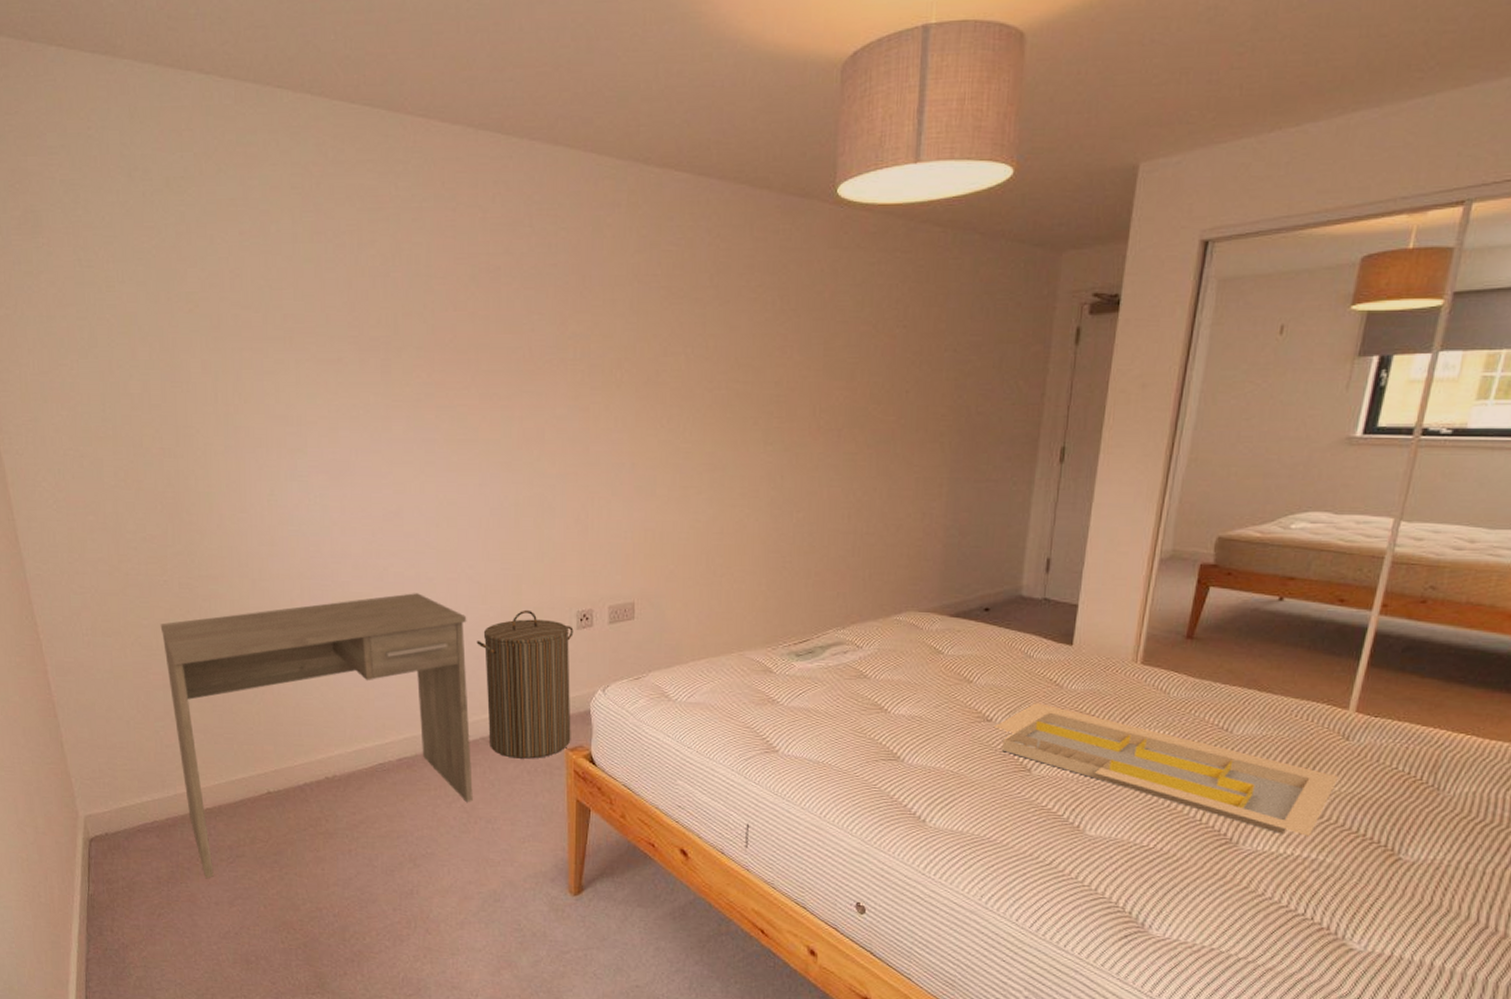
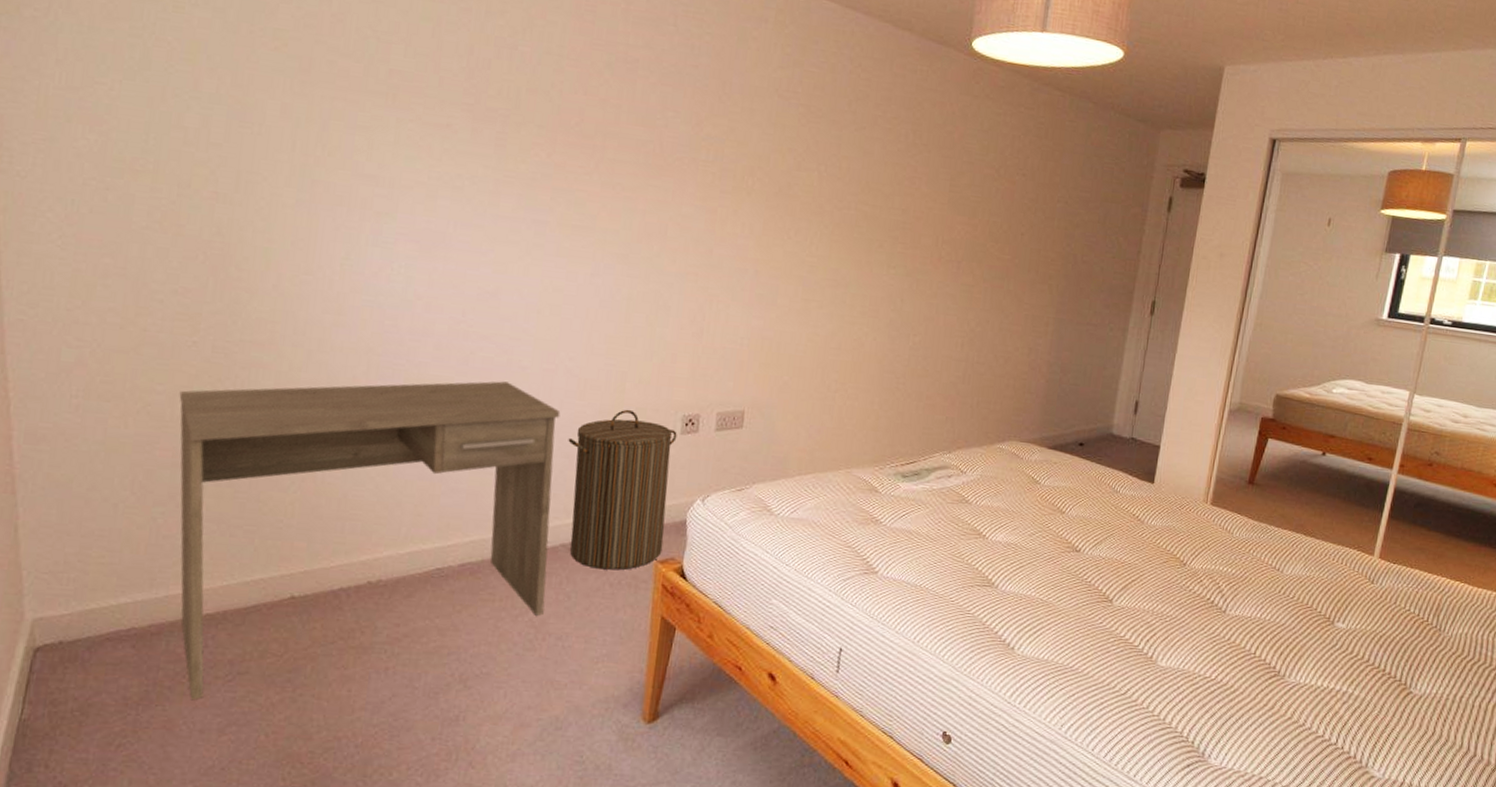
serving tray: present [993,703,1339,836] -> none [1081,536,1366,671]

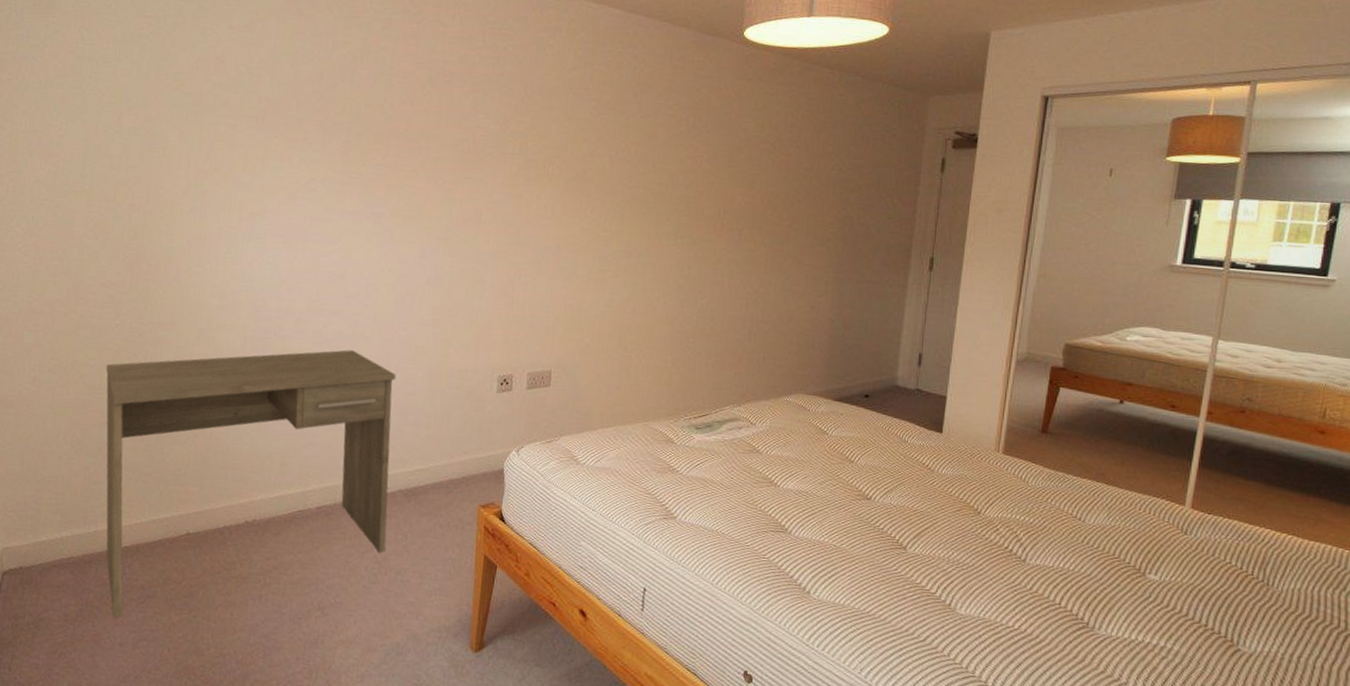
laundry hamper: present [568,409,677,570] -> none [403,371,494,514]

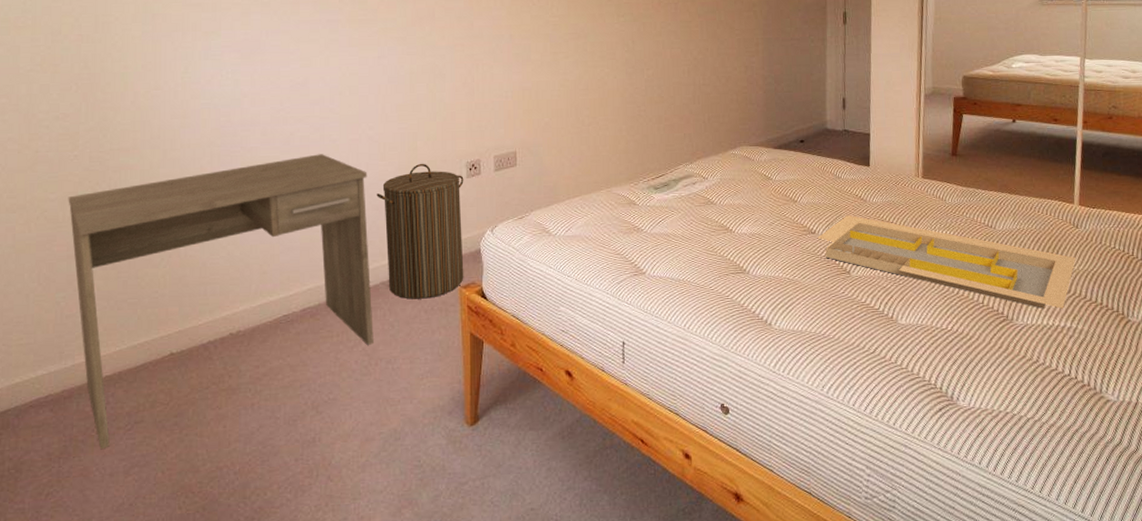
laundry hamper: none [403,371,494,514] -> present [376,163,464,299]
serving tray: none [872,484,1180,624] -> present [817,215,1076,309]

